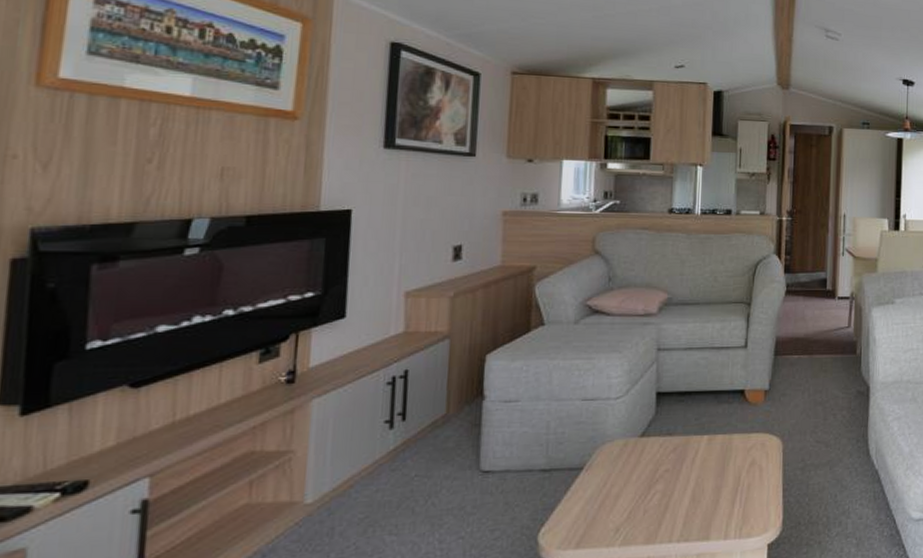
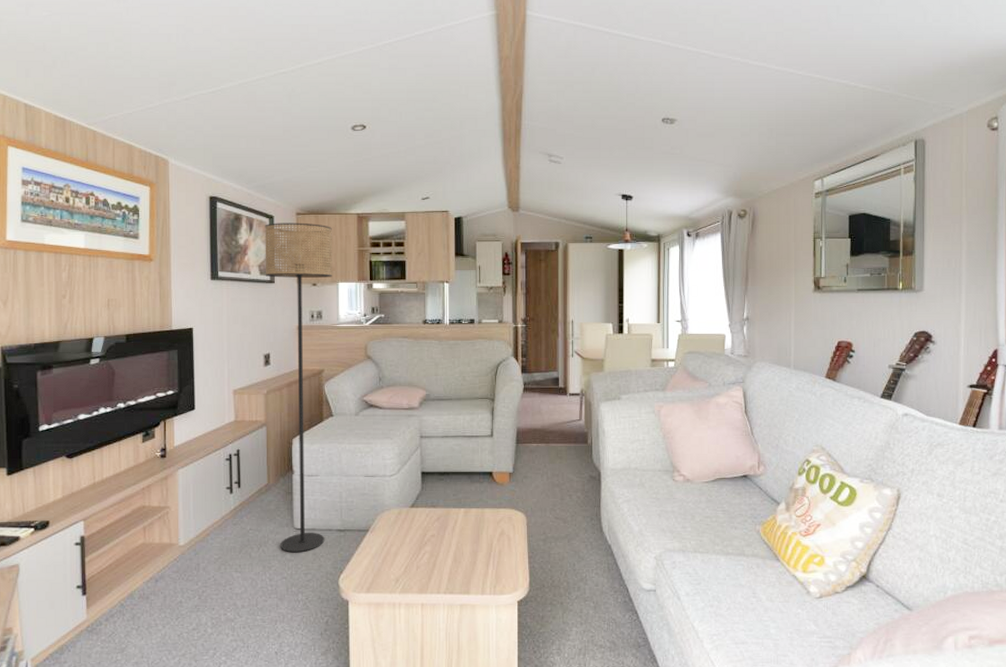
floor lamp: none [458,81,558,504] -> present [265,222,332,553]

